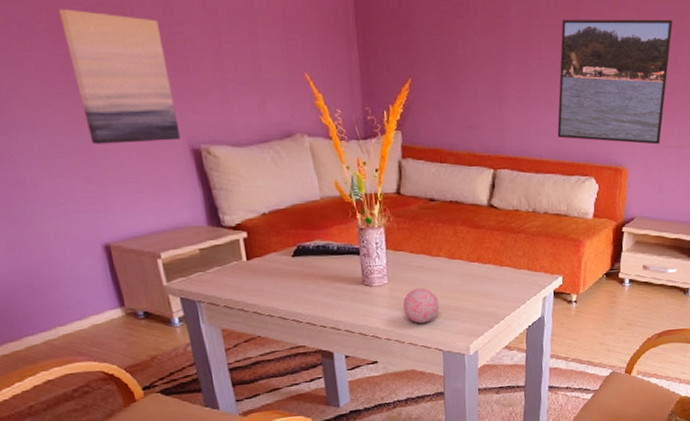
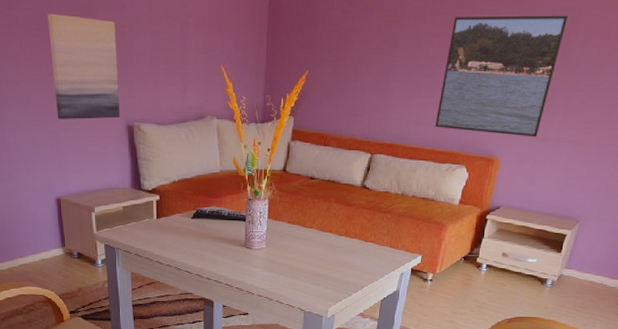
decorative ball: present [402,287,439,324] -> none [275,253,306,285]

